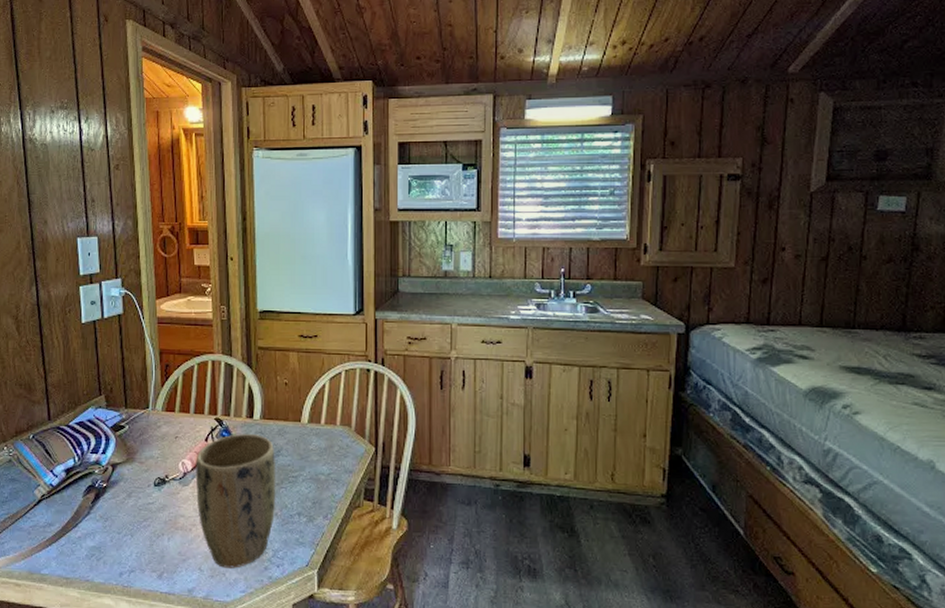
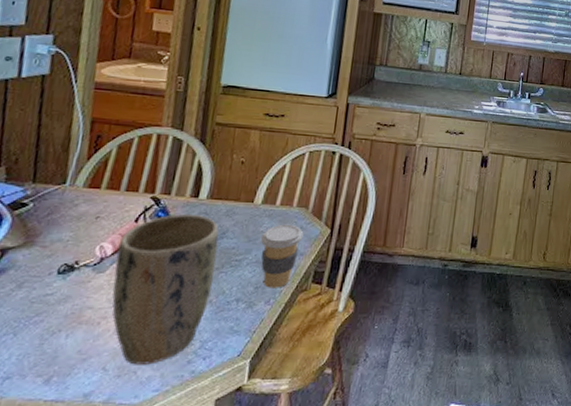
coffee cup: none [311,442,350,504] -> present [260,224,304,288]

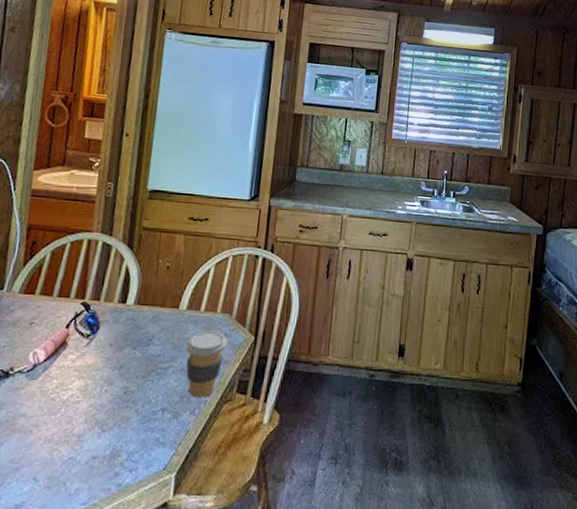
plant pot: present [112,214,219,365] -> none [43,320,146,476]

